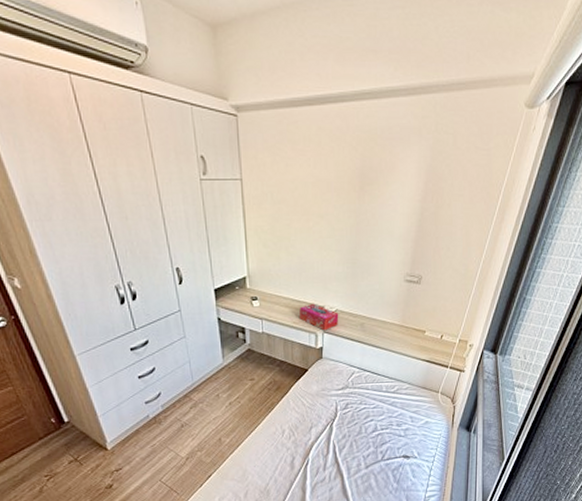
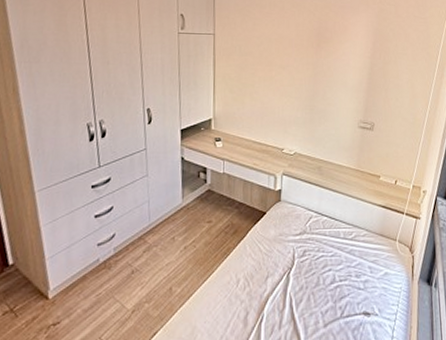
tissue box: present [300,303,339,331] -> none [260,145,298,173]

